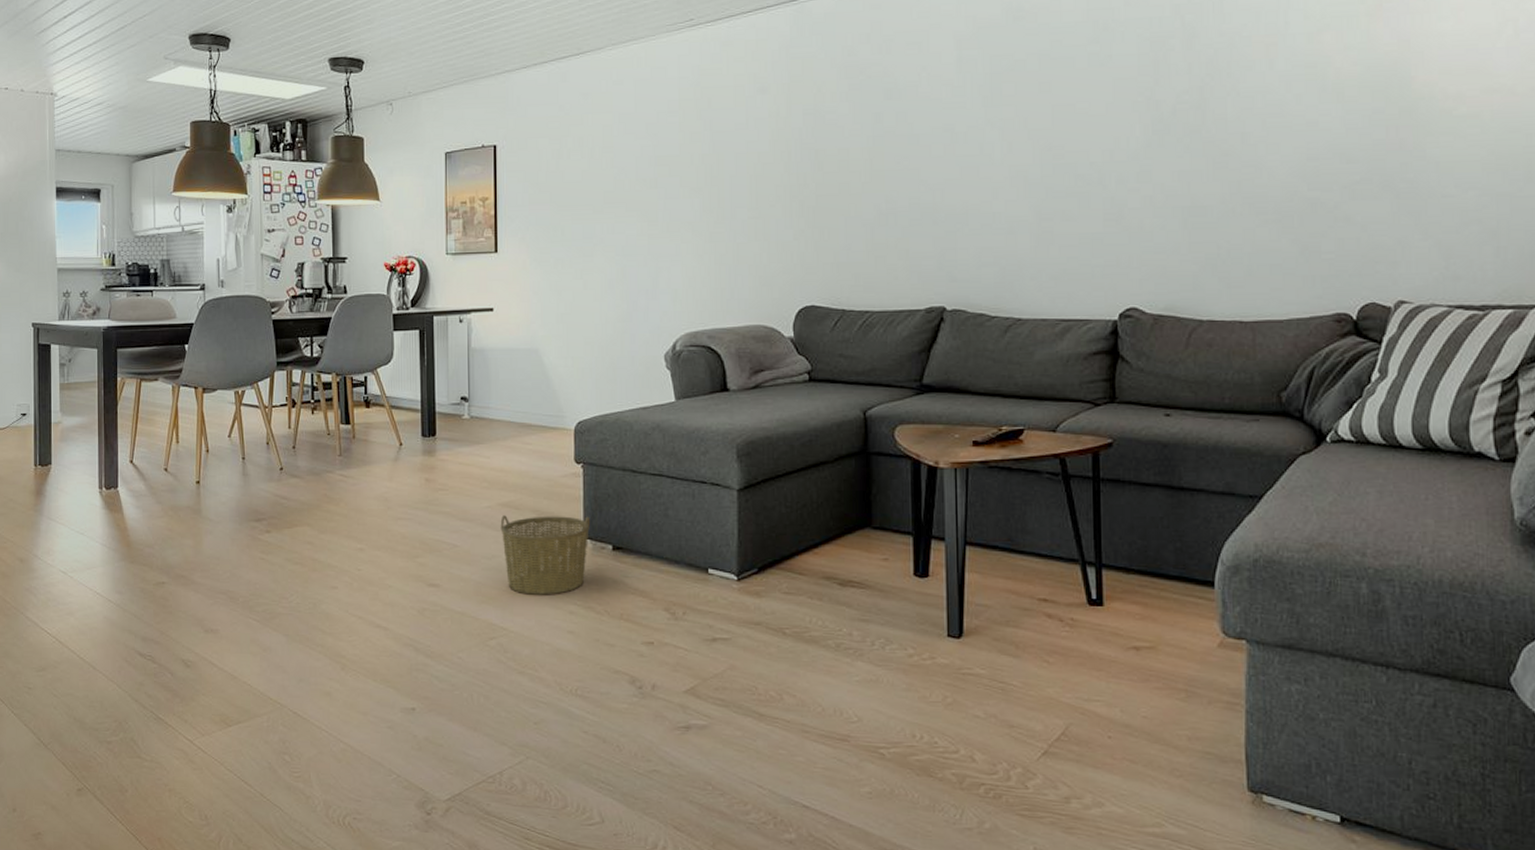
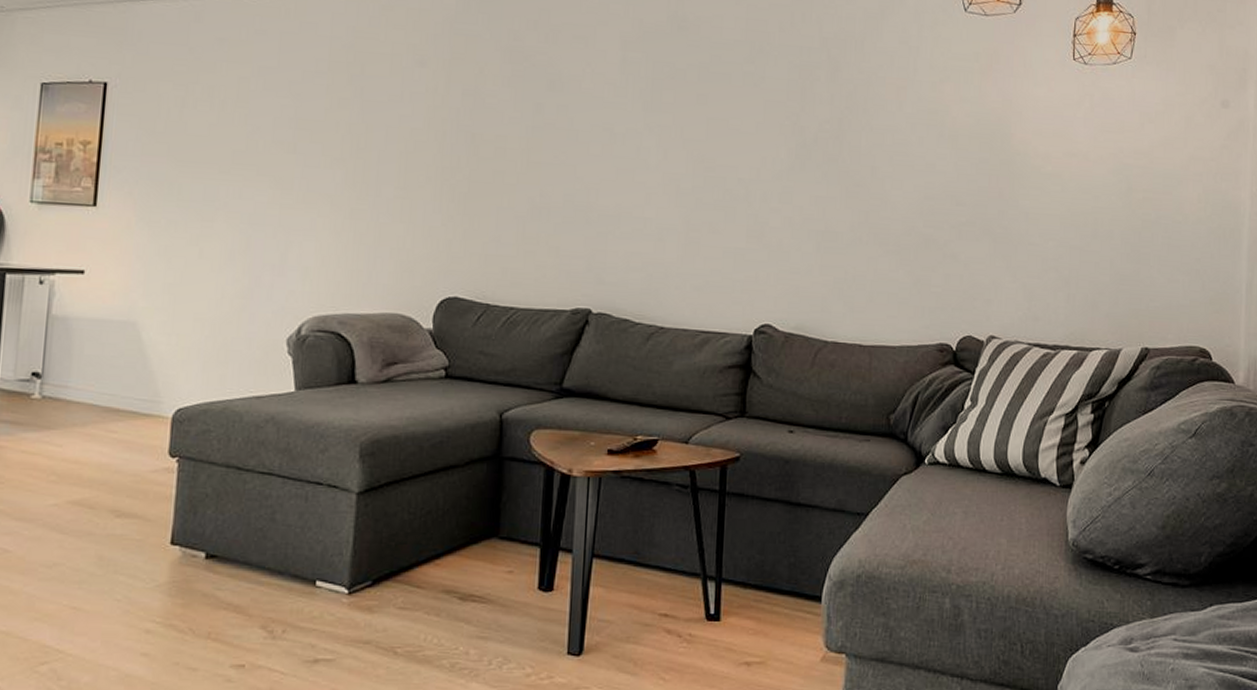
basket: present [500,515,591,595] -> none [67,515,182,611]

